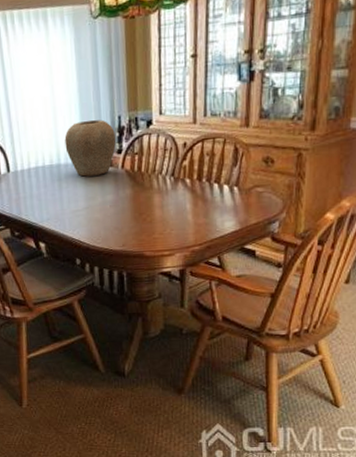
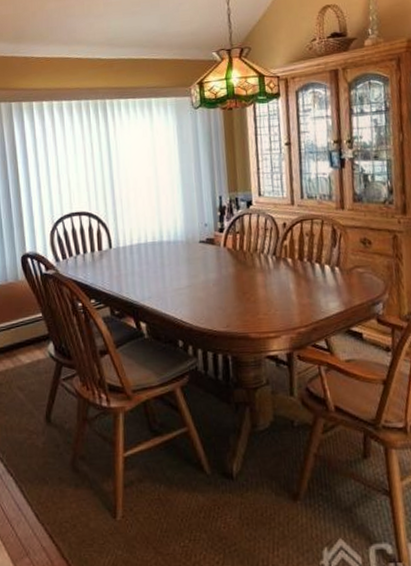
vase: present [64,119,116,177] -> none [167,199,218,255]

